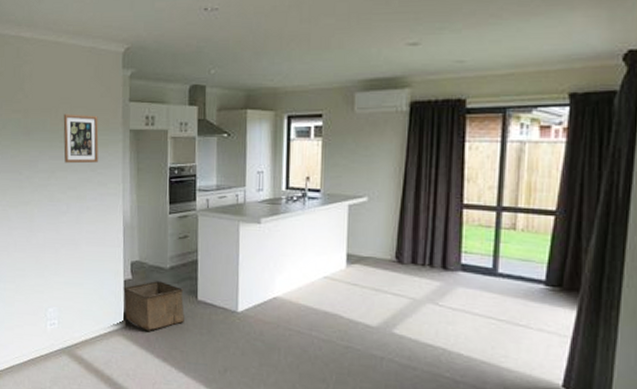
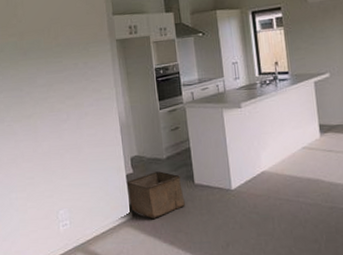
picture frame: present [63,114,99,164] -> none [55,30,91,76]

